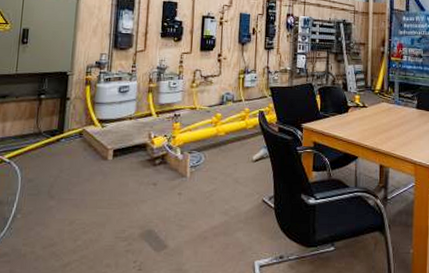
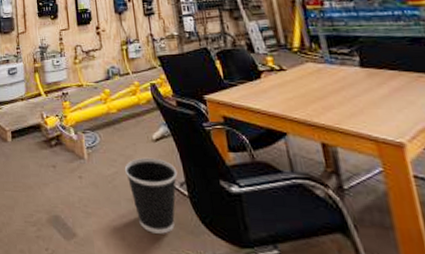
wastebasket: none [223,175,269,241] -> present [124,157,178,234]

